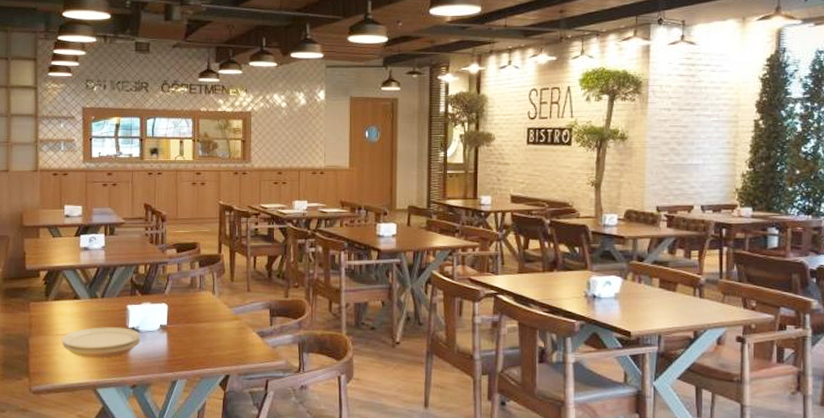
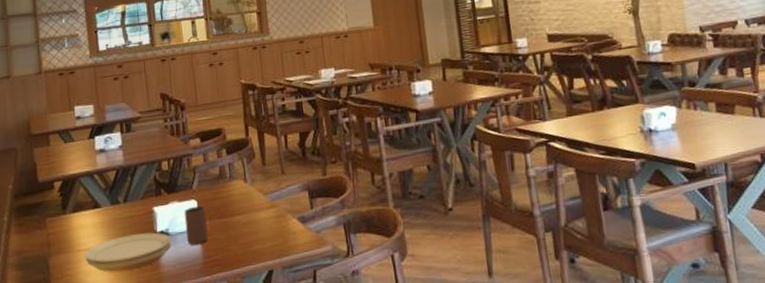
cup: none [154,309,175,344] -> present [184,205,208,245]

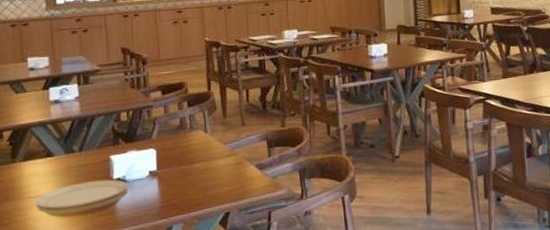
cup: present [184,205,208,245] -> none [142,154,166,191]

